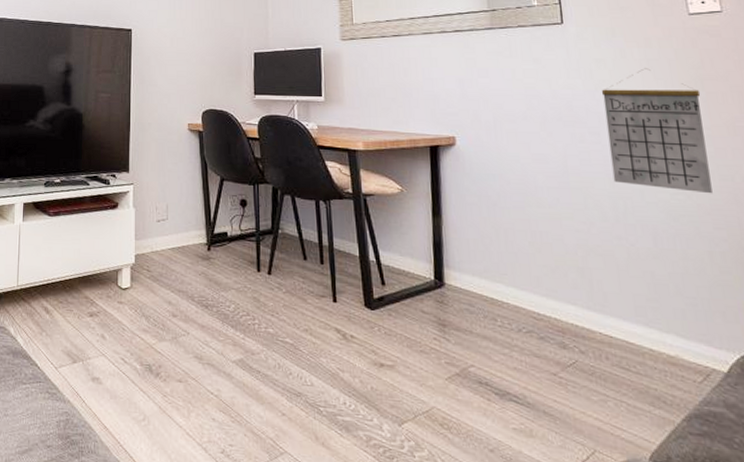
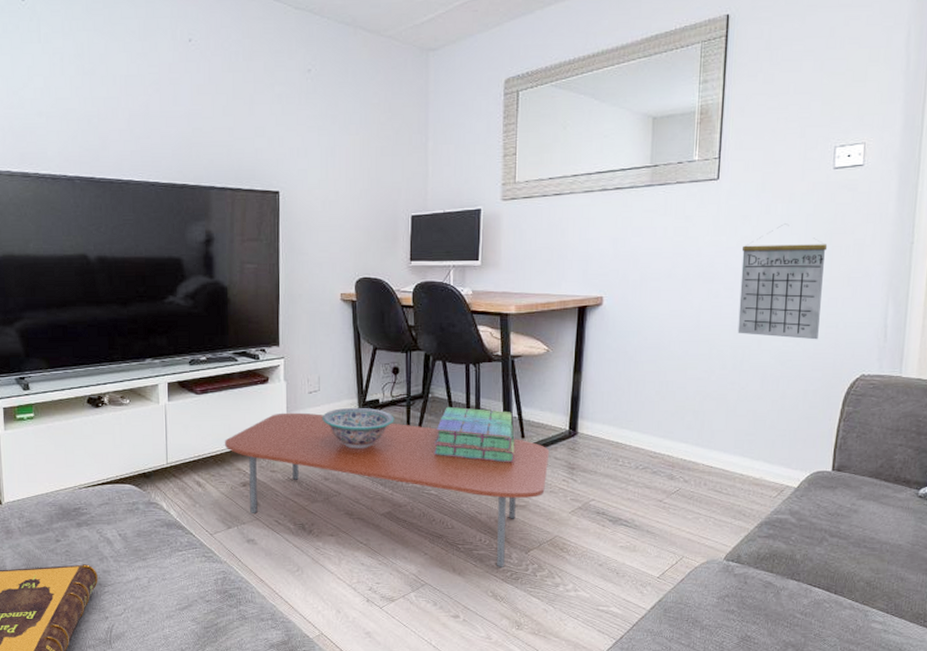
coffee table: none [73,240,416,441] -> present [224,412,550,567]
decorative bowl: none [170,239,244,285] -> present [322,407,394,448]
stack of books: none [287,244,376,313] -> present [434,406,515,463]

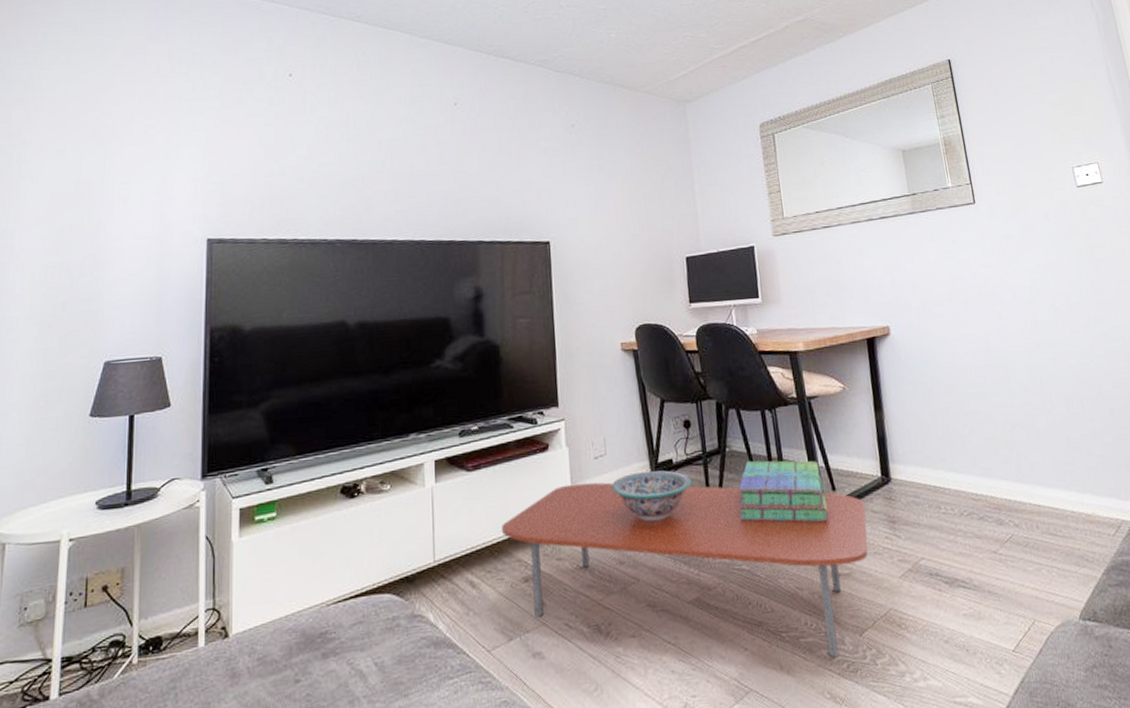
calendar: present [737,223,828,340] -> none [1012,241,1109,355]

